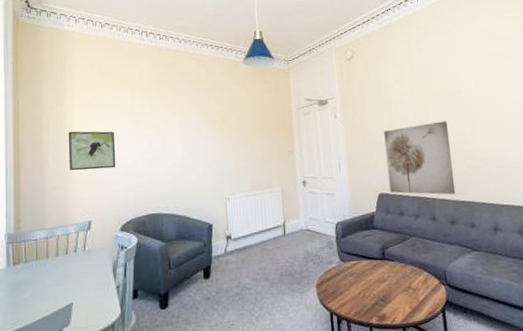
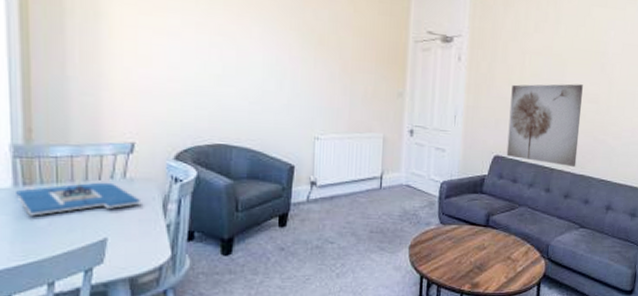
board game: none [9,255,98,290] -> present [16,182,142,216]
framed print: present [68,131,116,171] -> none [103,20,172,80]

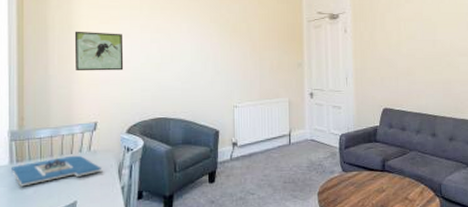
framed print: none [103,20,172,80] -> present [74,31,124,71]
wall art: present [506,83,583,167] -> none [392,41,456,113]

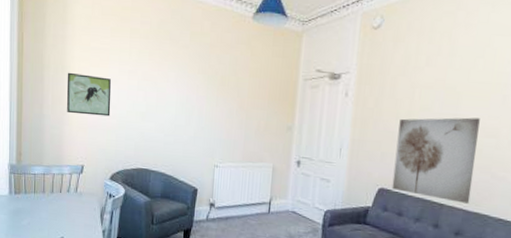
board game: present [12,155,103,187] -> none [11,194,87,217]
wall art: none [392,41,456,113] -> present [392,117,480,204]

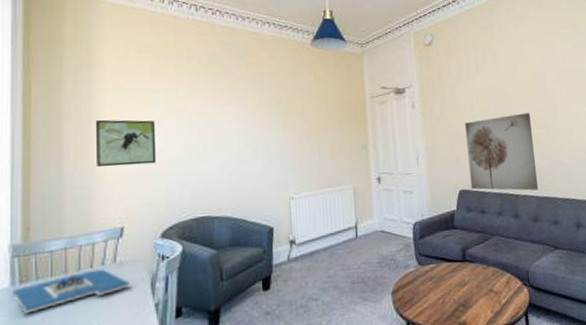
board game: none [11,194,87,217] -> present [13,269,131,314]

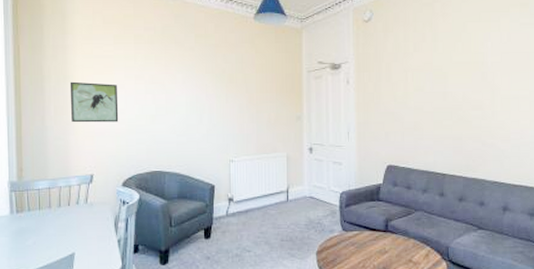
board game: present [13,269,131,314] -> none [12,207,99,237]
wall art: present [465,113,539,191] -> none [398,94,467,171]

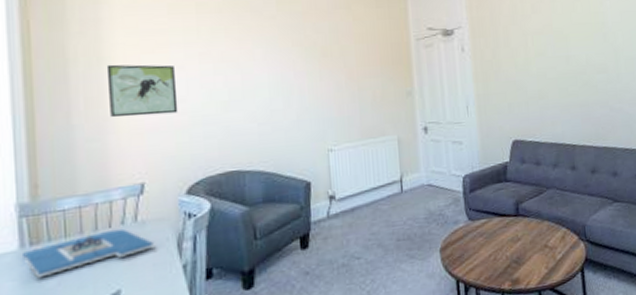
board game: none [12,207,99,237] -> present [23,228,155,278]

